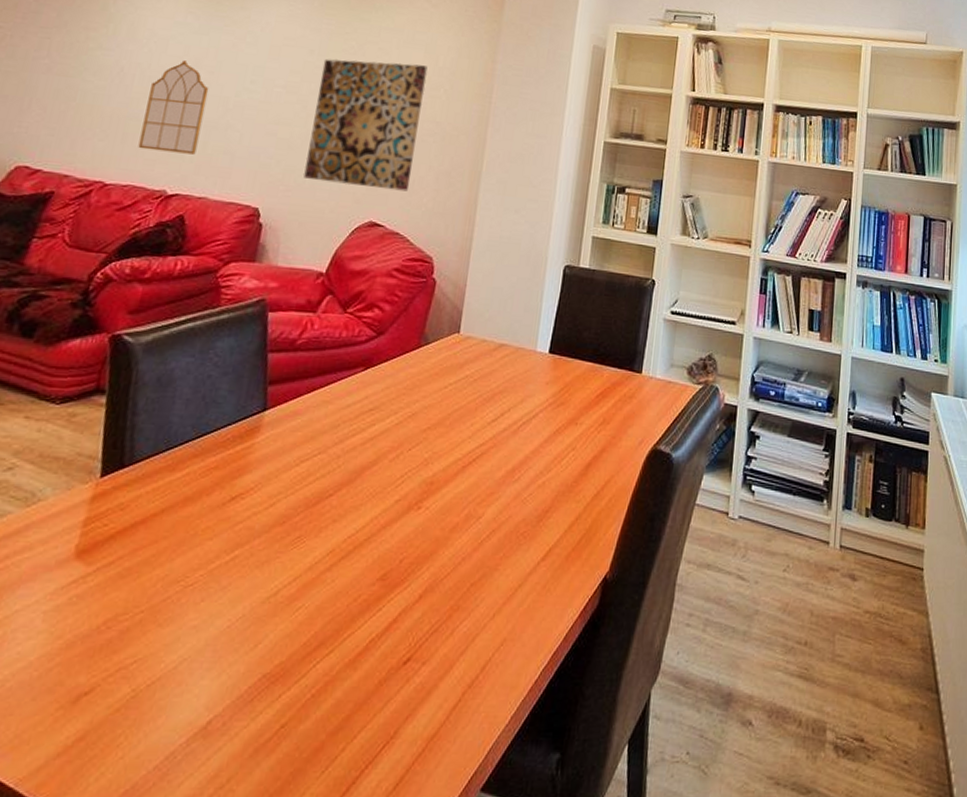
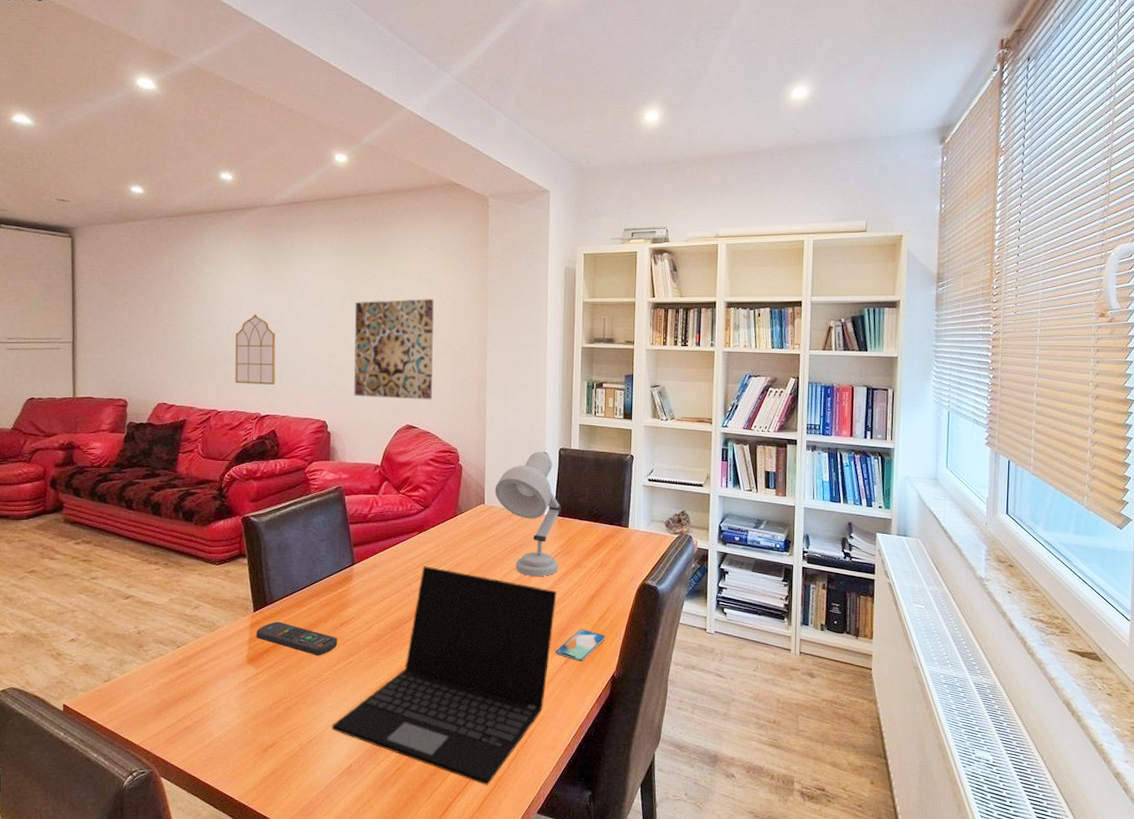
remote control: none [97,493,224,547] -> present [256,621,338,656]
laptop: none [190,415,542,748] -> present [332,566,557,785]
desk lamp: none [475,267,560,436] -> present [495,451,561,577]
smartphone: none [531,511,600,557] -> present [555,629,606,662]

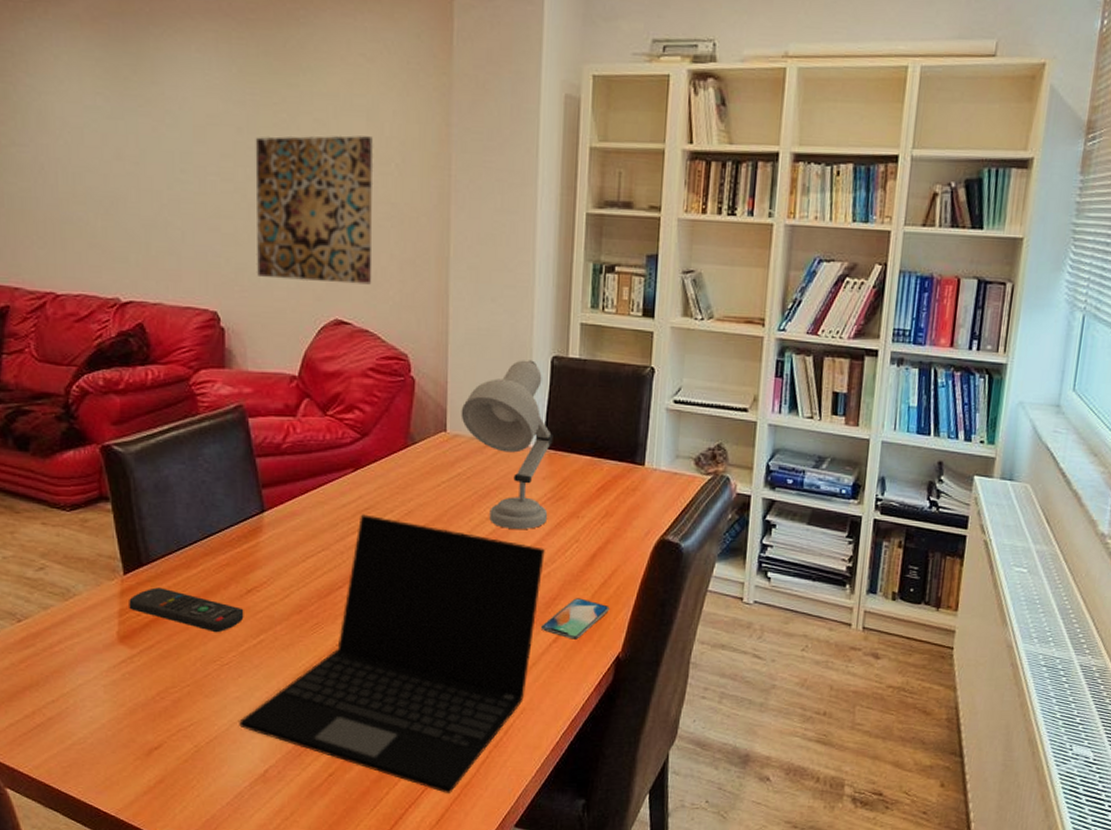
mirror: present [235,314,276,385] -> none [77,152,140,258]

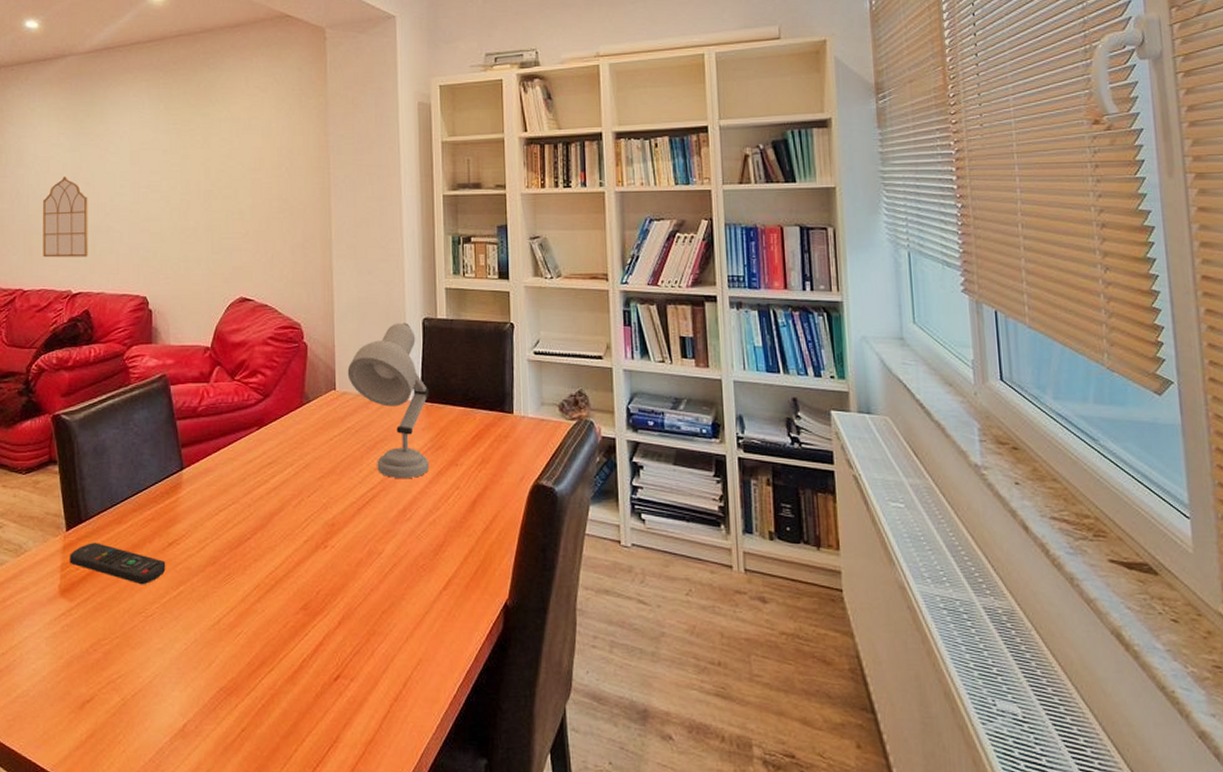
mirror: none [77,152,140,258] -> present [43,177,88,258]
laptop: present [239,514,545,793] -> none [161,469,429,751]
wall art: present [255,135,374,285] -> none [176,148,270,267]
smartphone: present [541,598,610,640] -> none [431,544,494,587]

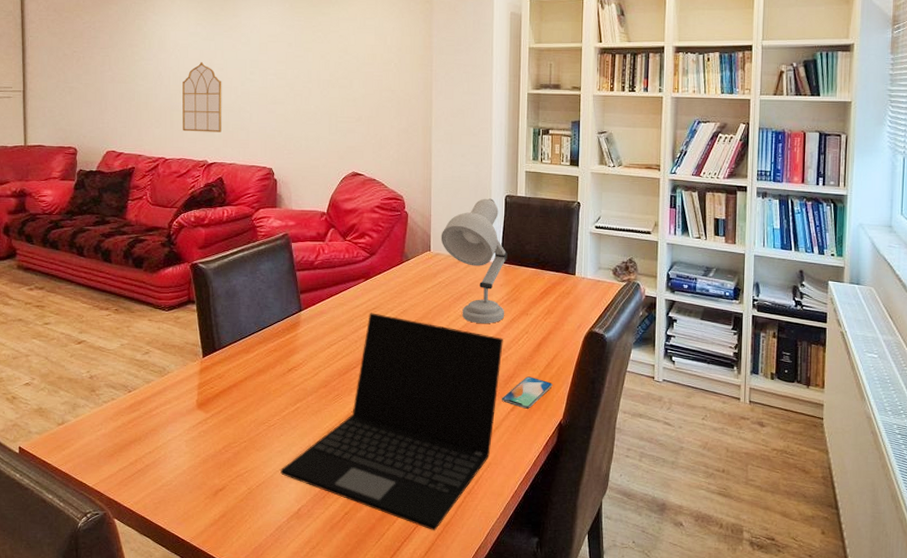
remote control: present [70,542,166,585] -> none [206,367,286,402]
laptop: none [161,469,429,751] -> present [280,313,503,530]
smartphone: none [431,544,494,587] -> present [502,376,553,409]

